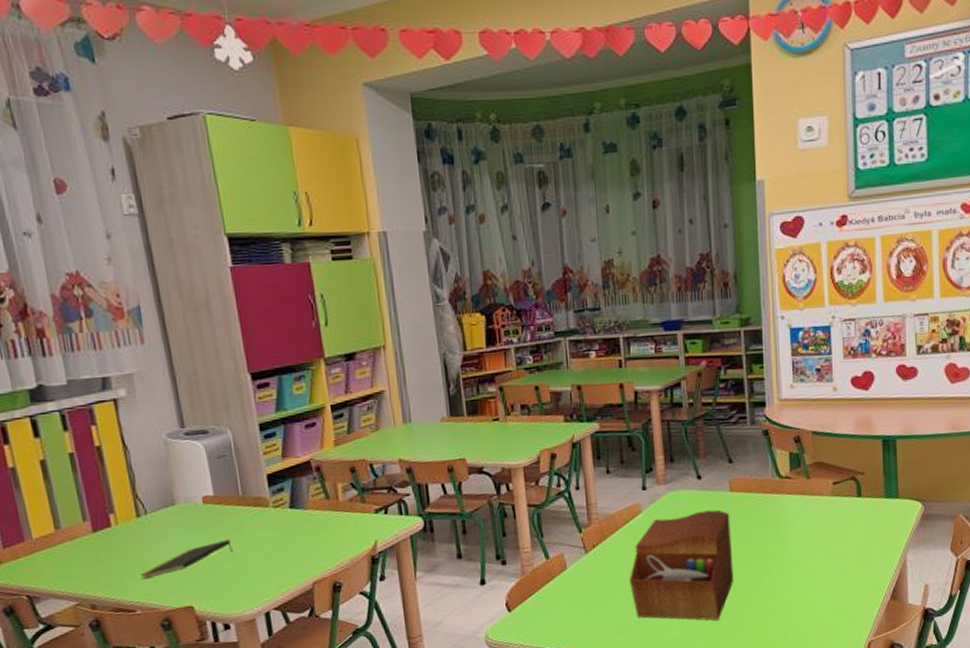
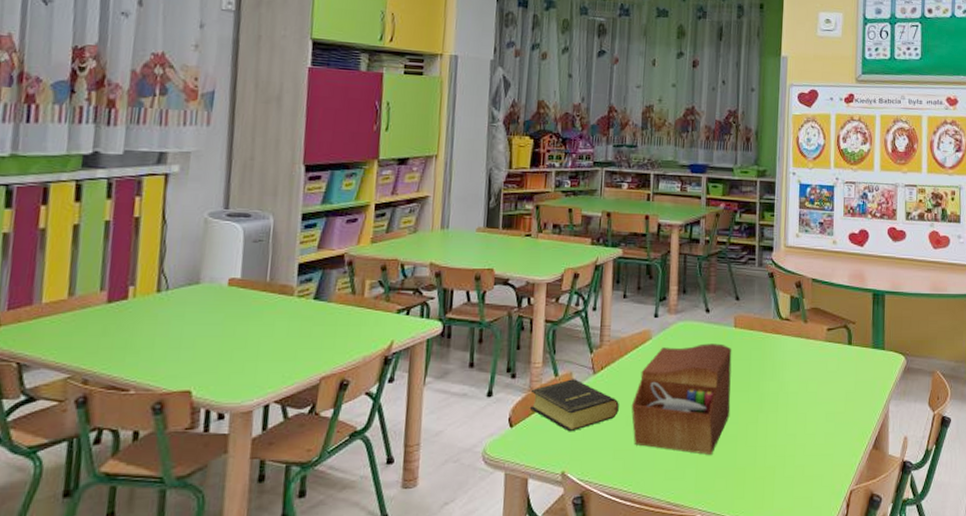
notepad: present [139,539,233,580] -> none [144,324,247,357]
book: none [523,560,617,611] -> present [530,379,619,432]

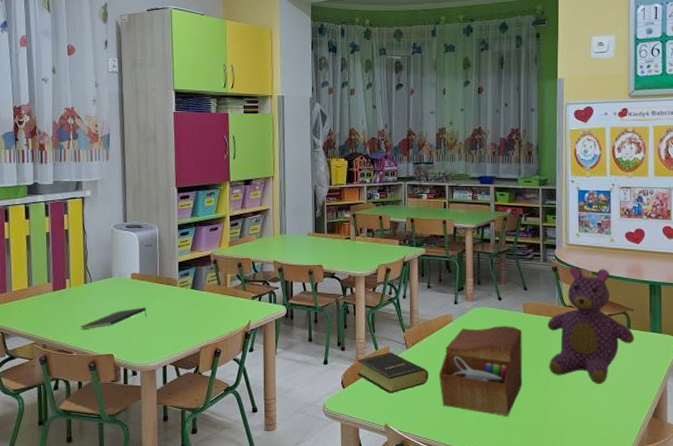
notepad: none [144,324,247,357] -> present [80,307,147,330]
teddy bear: none [761,272,856,412] -> present [547,266,635,385]

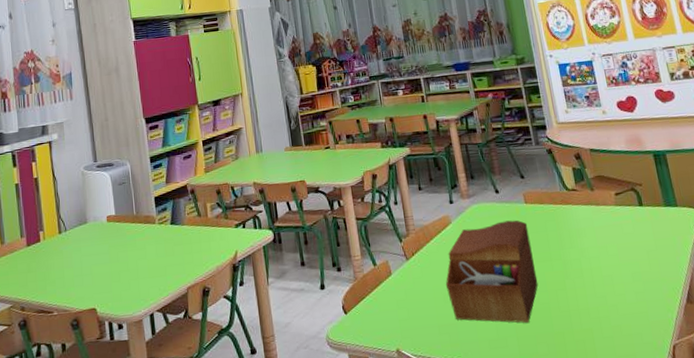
notepad: present [80,307,147,330] -> none [58,251,127,285]
book: present [357,352,428,394] -> none [355,266,436,314]
teddy bear: present [547,266,635,385] -> none [552,144,650,273]

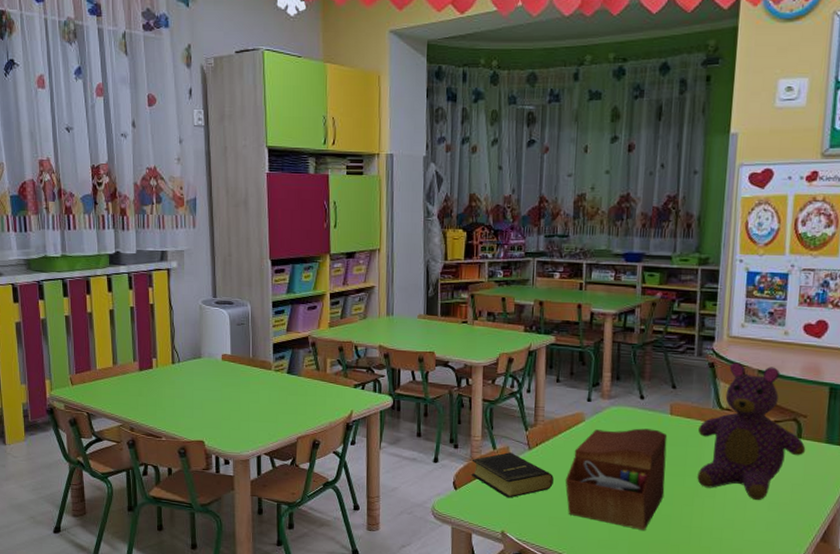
book: none [355,266,436,314] -> present [471,452,554,498]
teddy bear: none [552,144,650,273] -> present [697,362,806,501]

